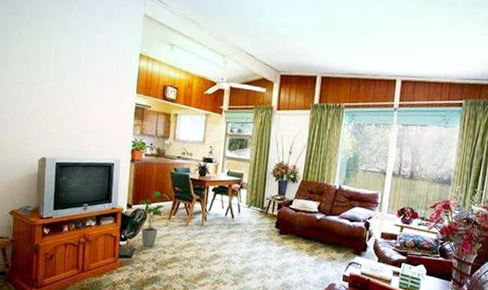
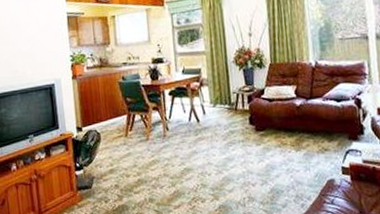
house plant: present [139,190,169,247] -> none [89,106,123,173]

